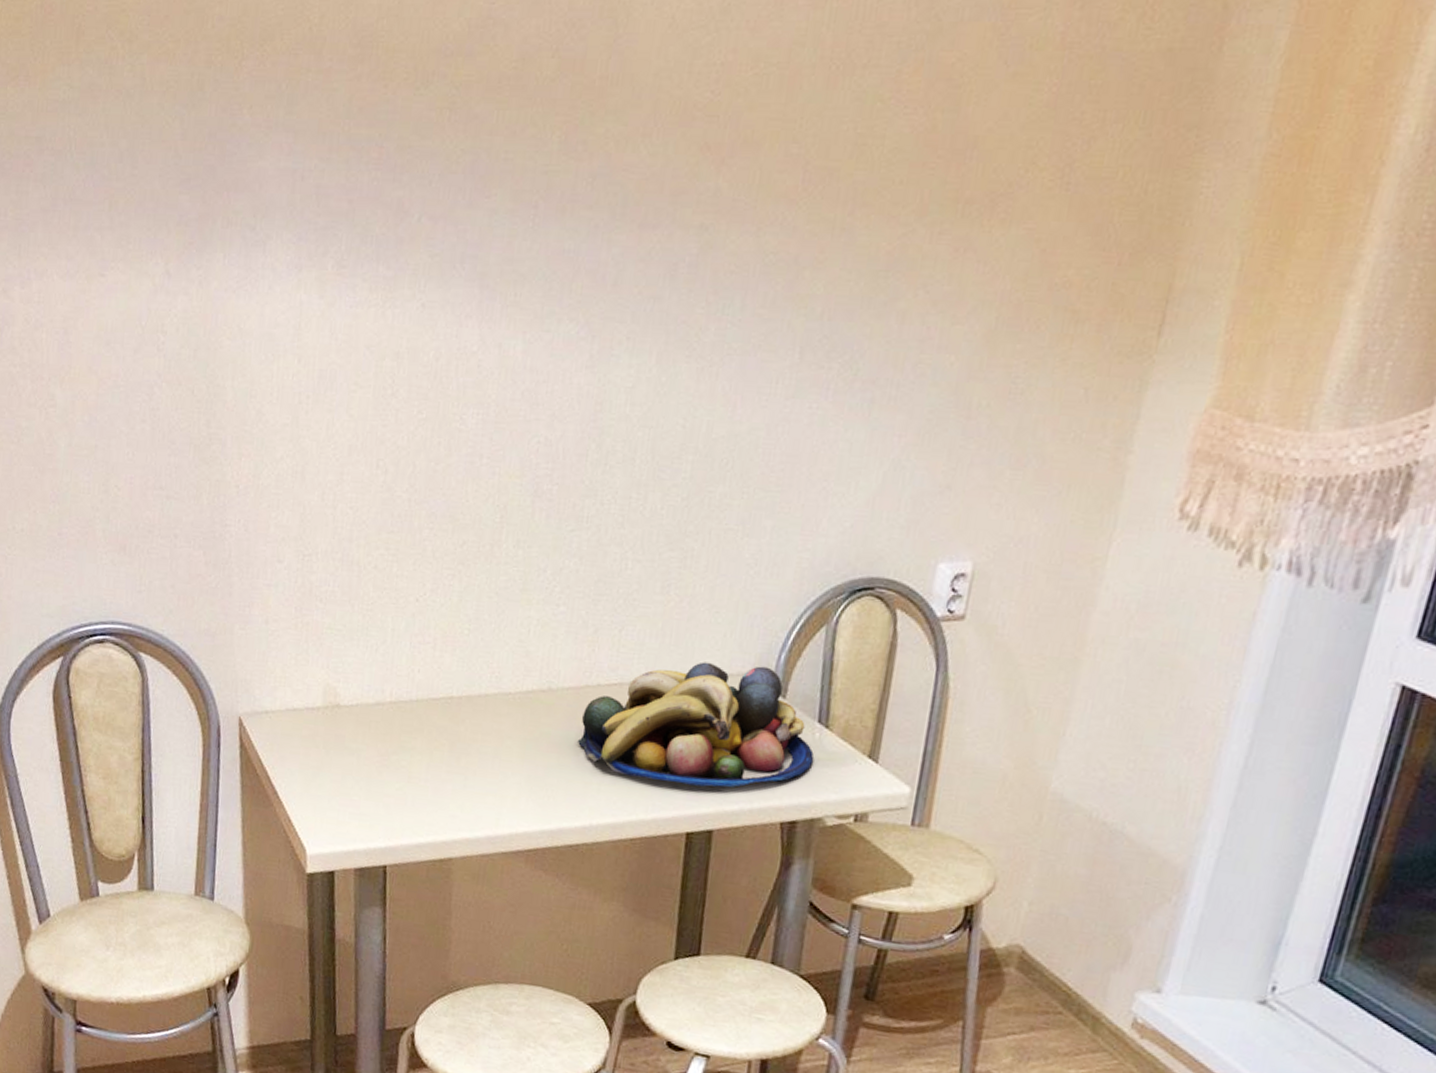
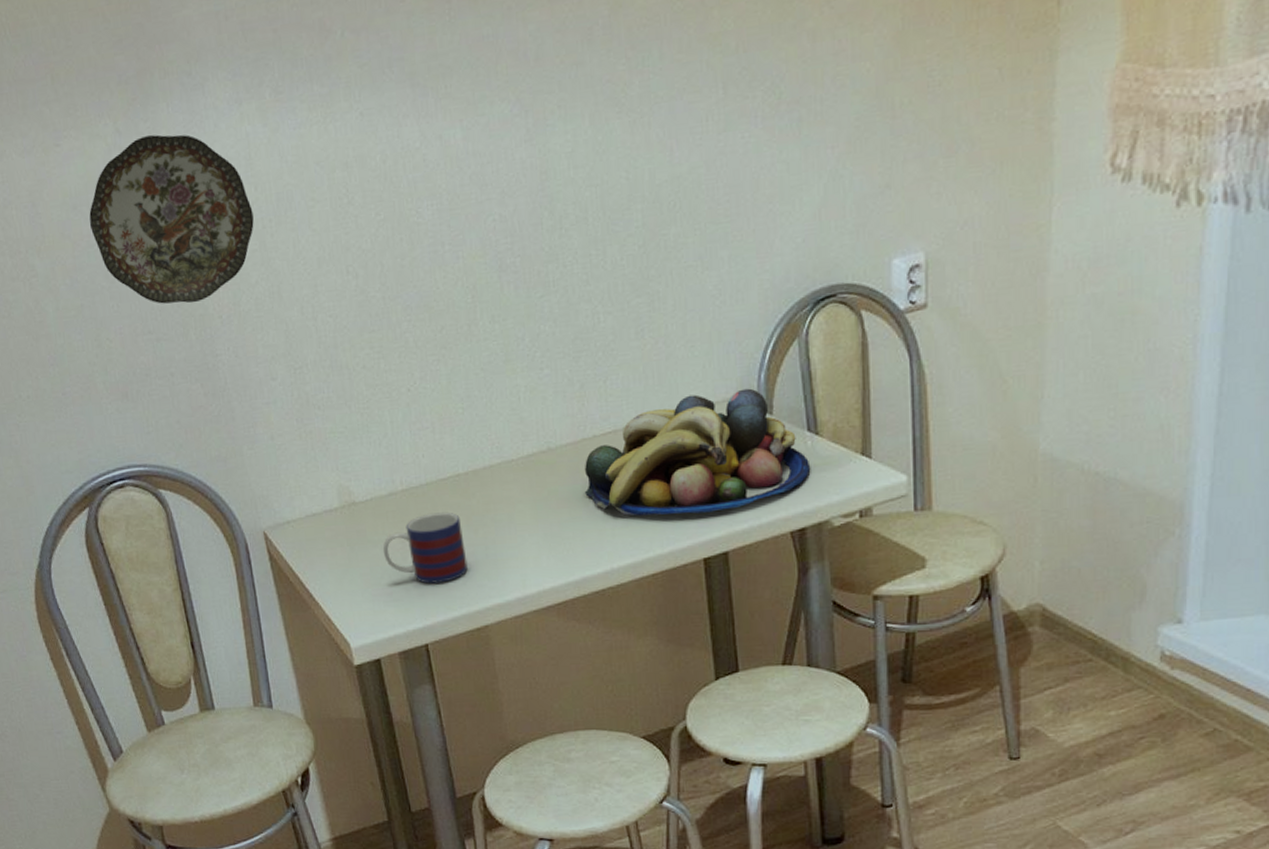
decorative plate: none [120,284,292,467] -> present [89,134,254,304]
mug: none [358,731,445,806] -> present [383,512,468,584]

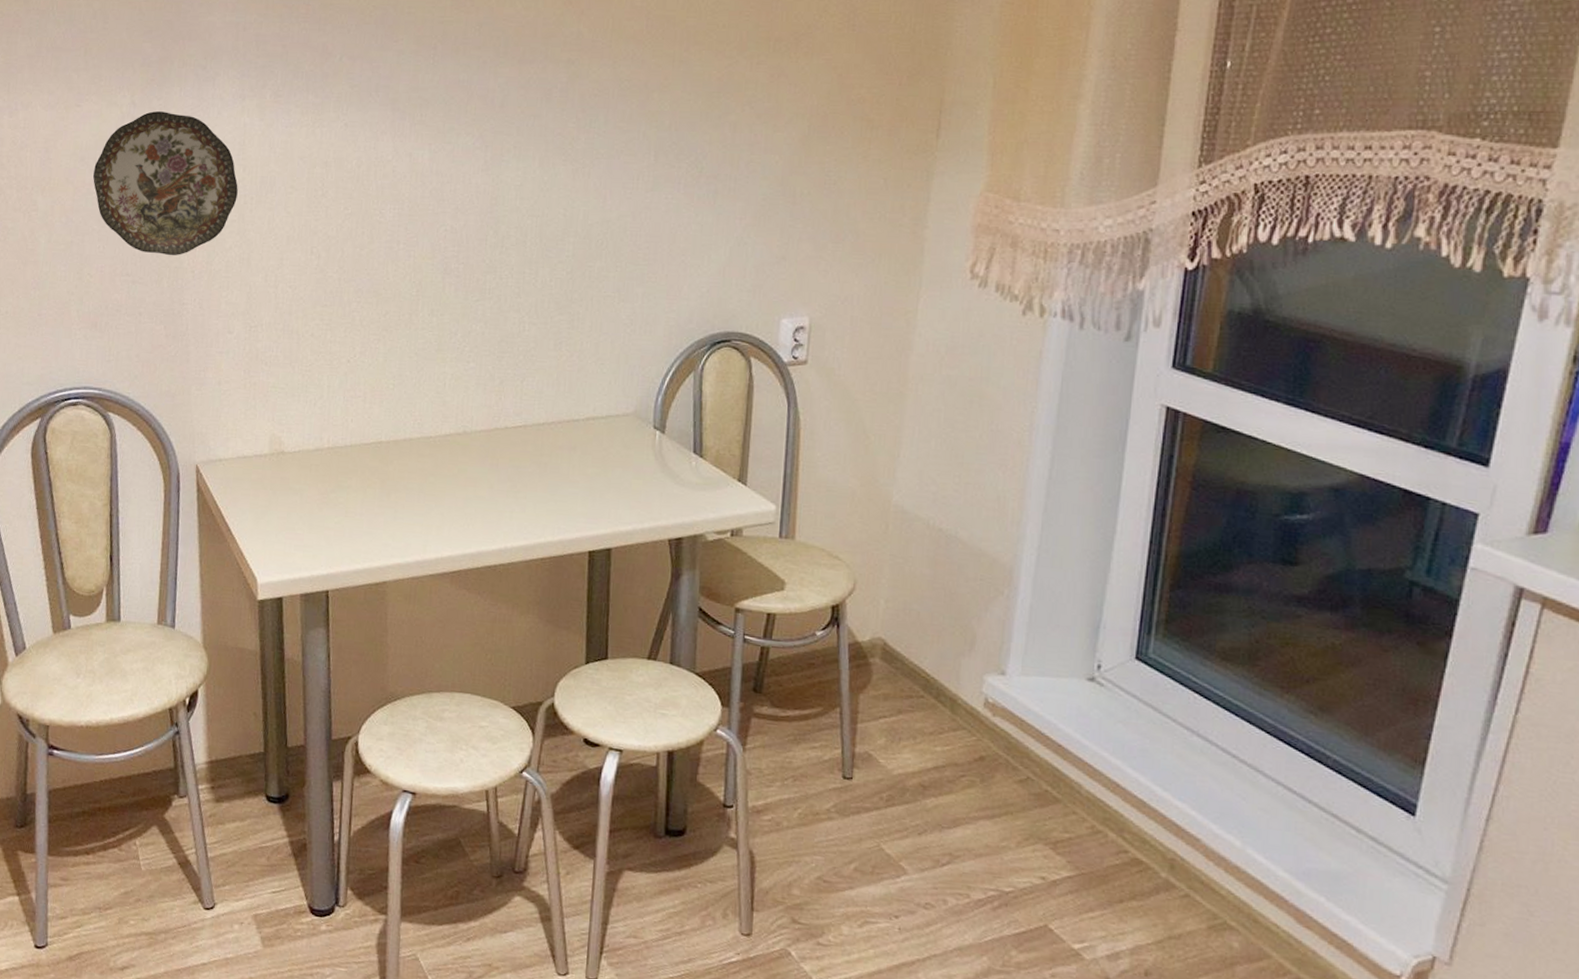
mug: present [383,512,468,584] -> none [301,472,377,537]
fruit bowl: present [584,388,811,516] -> none [490,405,693,511]

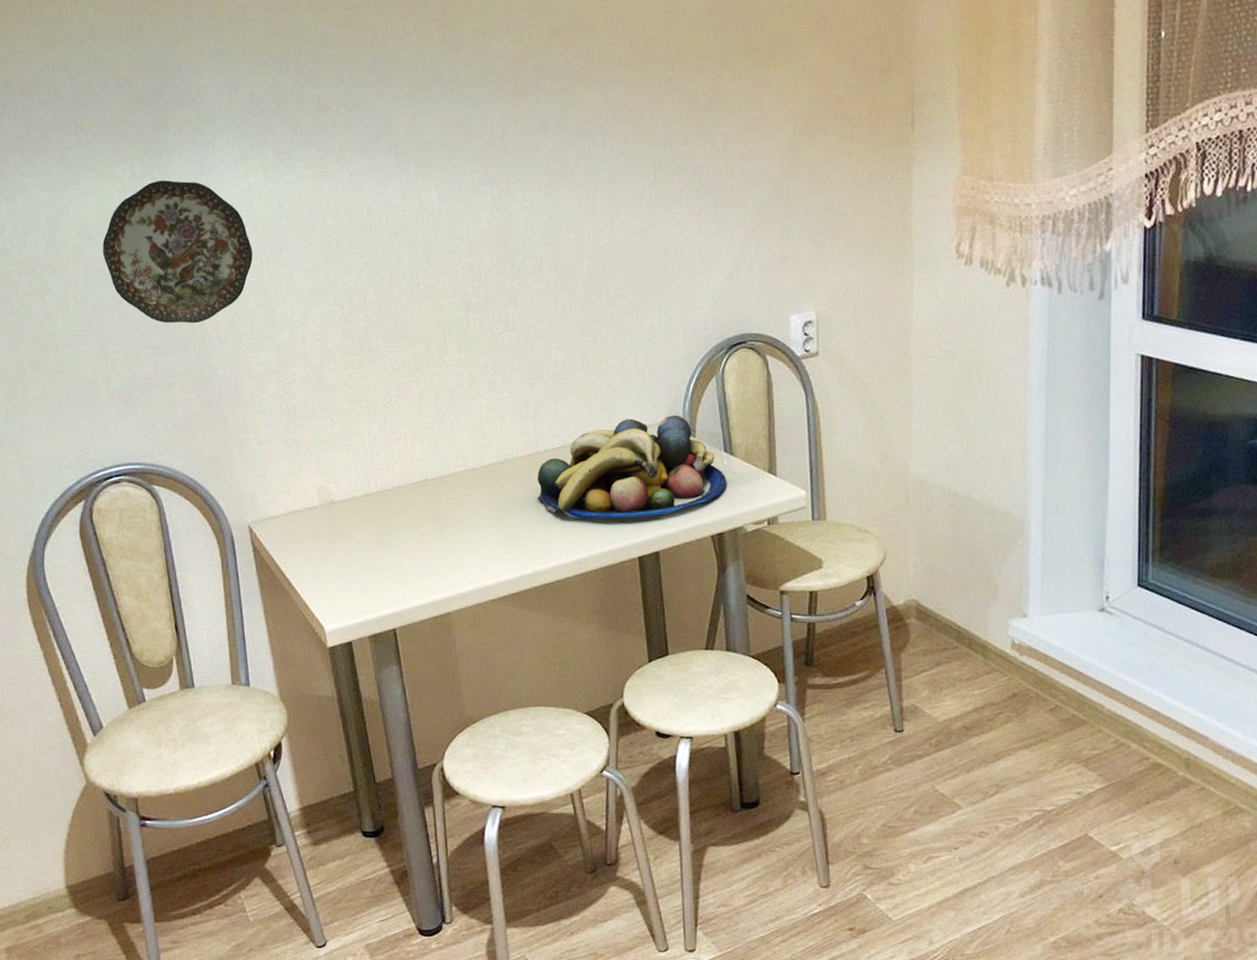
fruit bowl: none [490,405,693,511] -> present [536,415,727,519]

